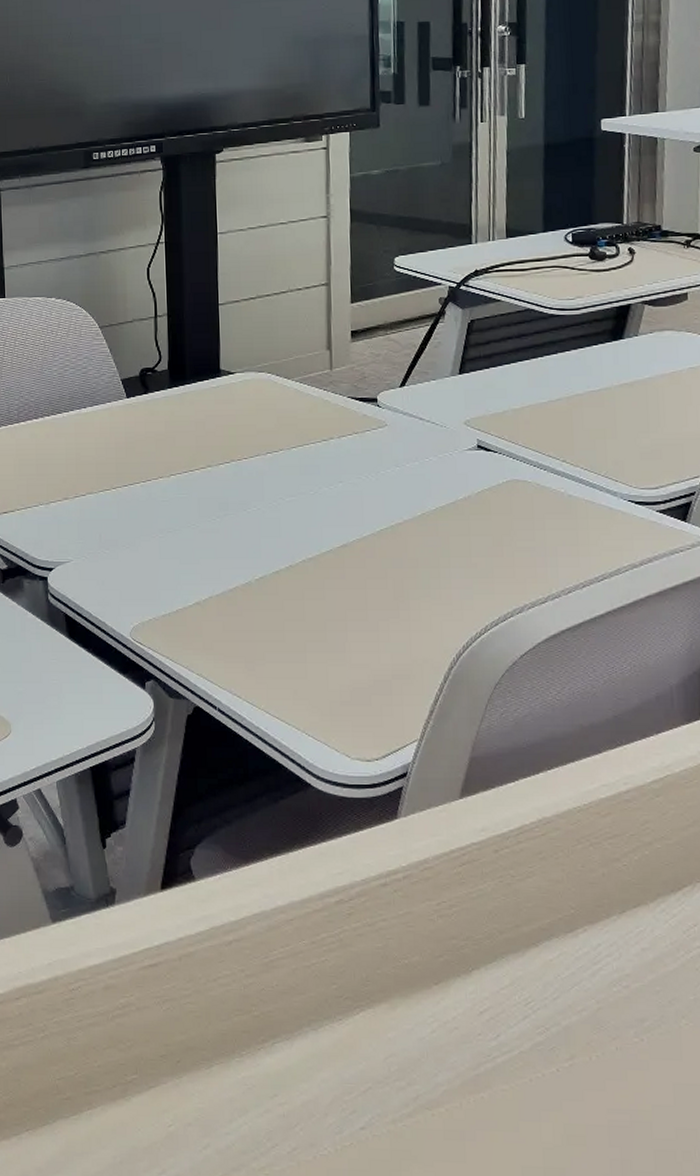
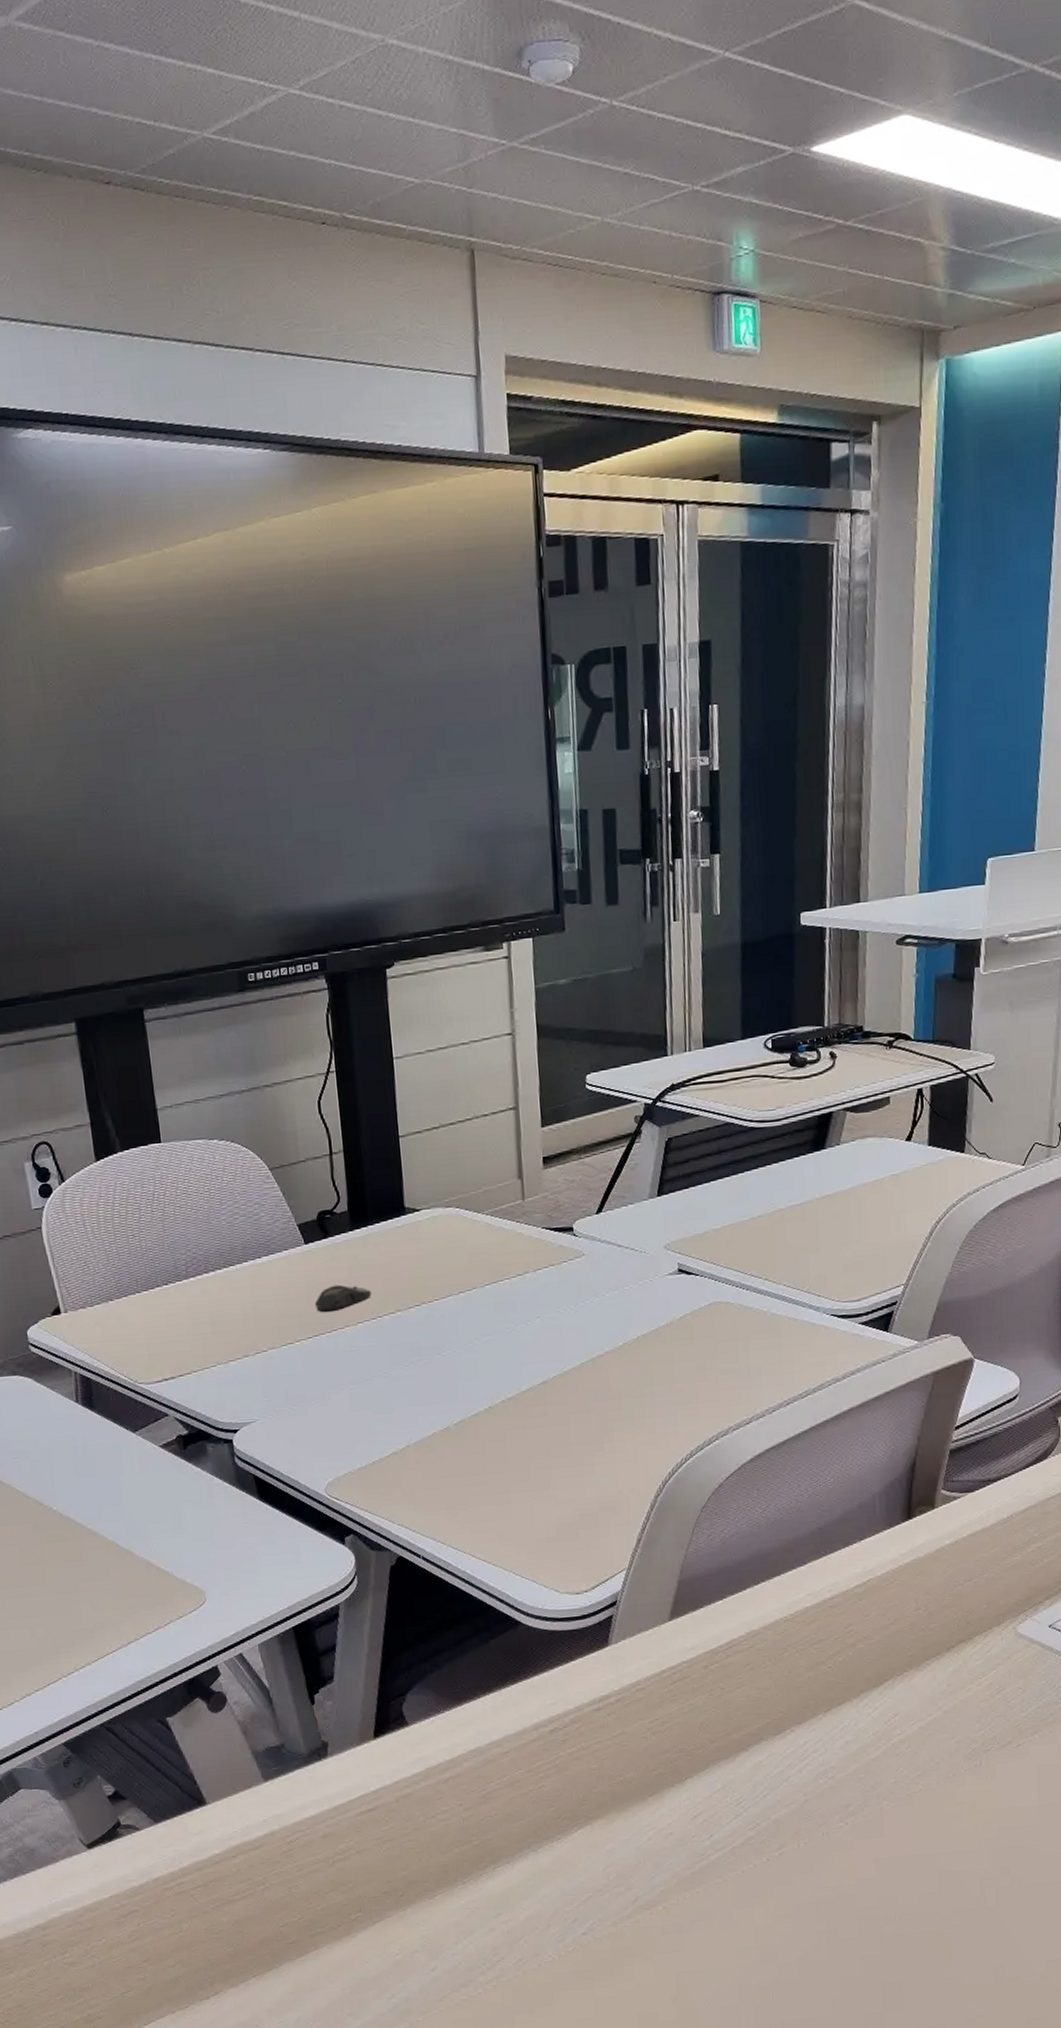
computer mouse: none [132,438,185,463] -> present [314,1284,371,1313]

